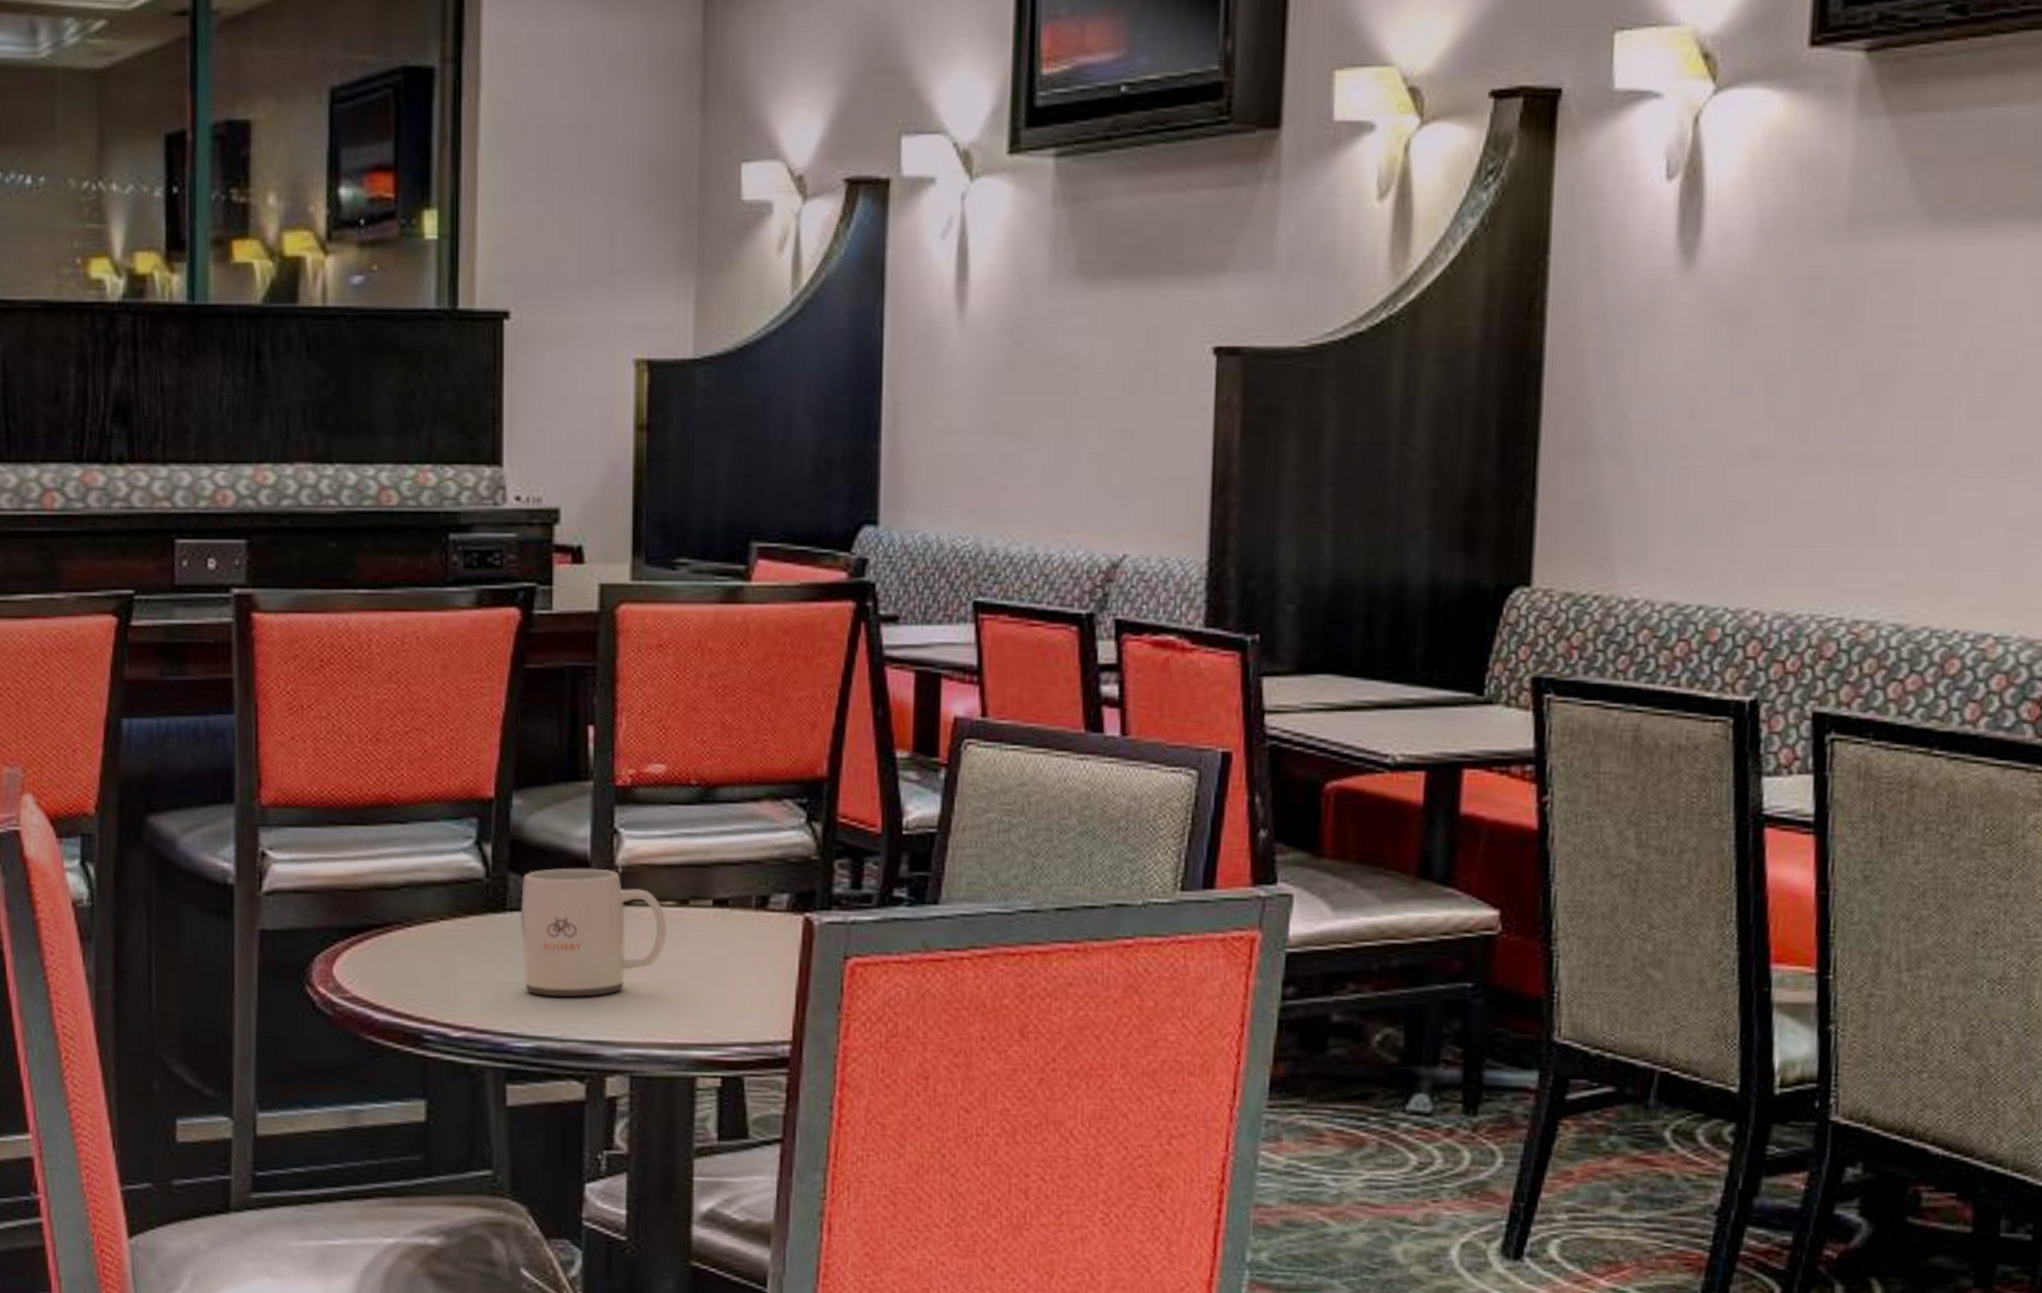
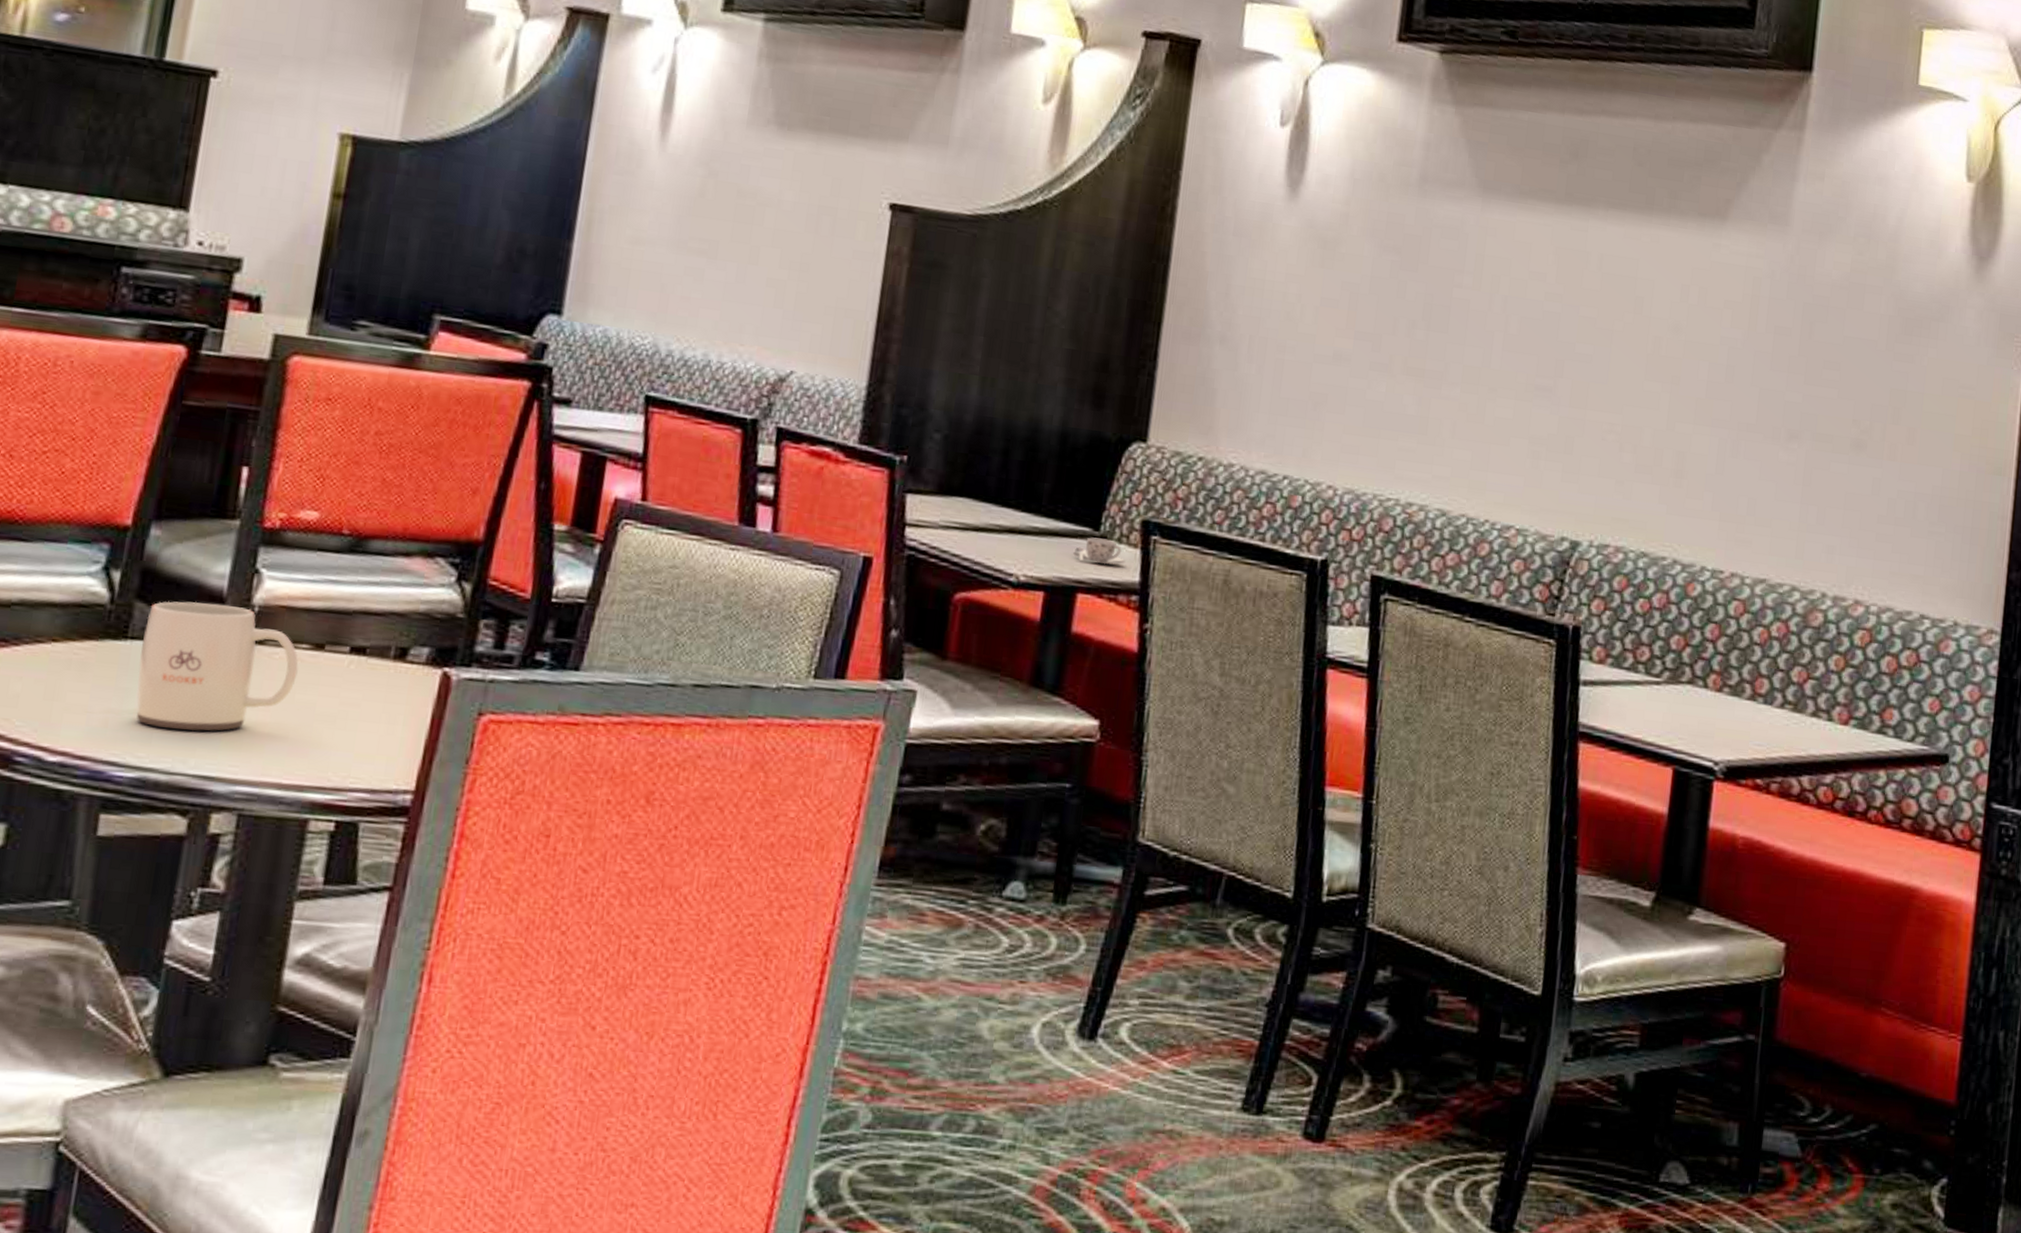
teacup: none [1454,703,1516,733] -> present [1072,537,1126,565]

